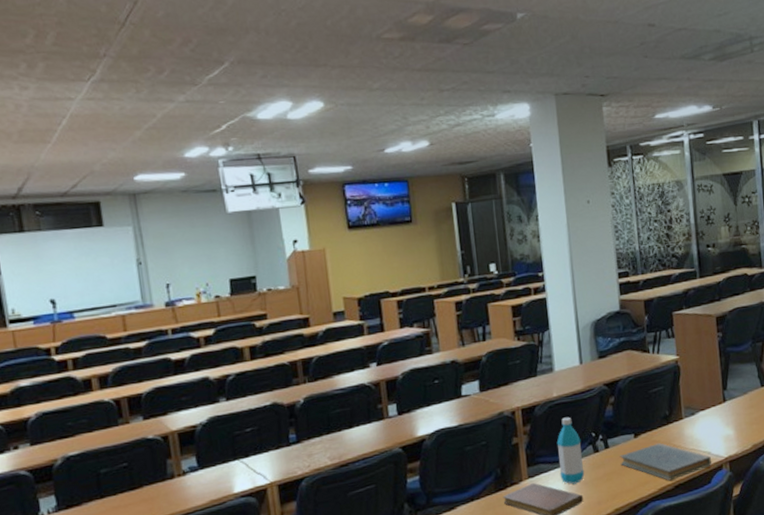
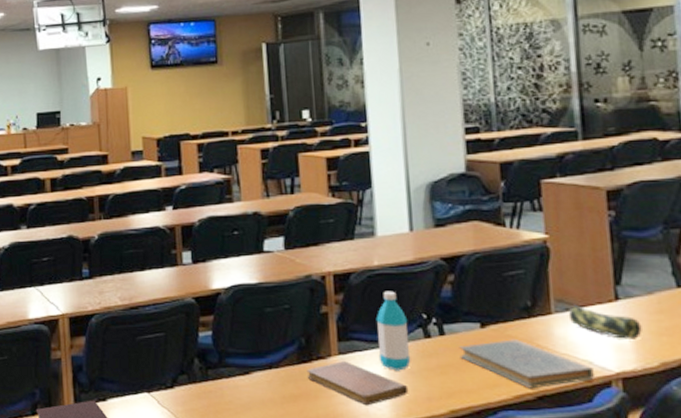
pencil case: none [693,408,741,431] -> present [568,304,642,339]

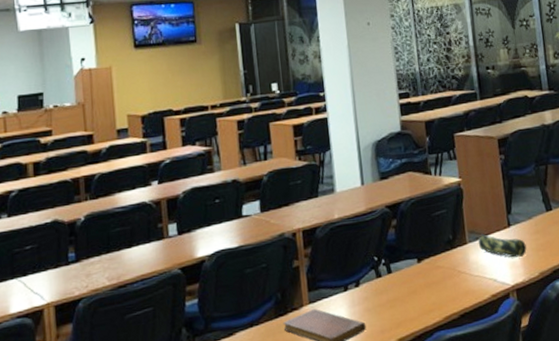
water bottle: present [375,291,411,371] -> none [338,239,367,311]
book: present [459,339,594,389] -> none [402,268,498,309]

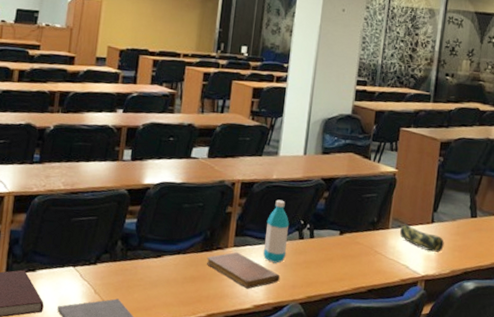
water bottle: none [338,239,367,311] -> present [263,199,290,263]

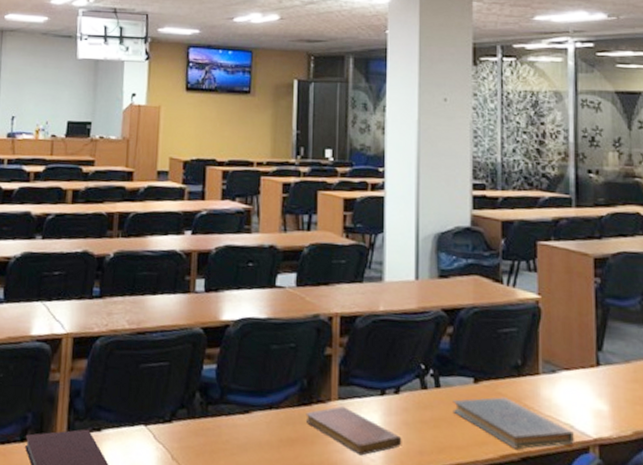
water bottle: present [263,199,290,263] -> none [376,337,407,421]
book: none [321,245,408,284] -> present [452,396,574,449]
pencil case: present [399,223,444,252] -> none [554,366,619,406]

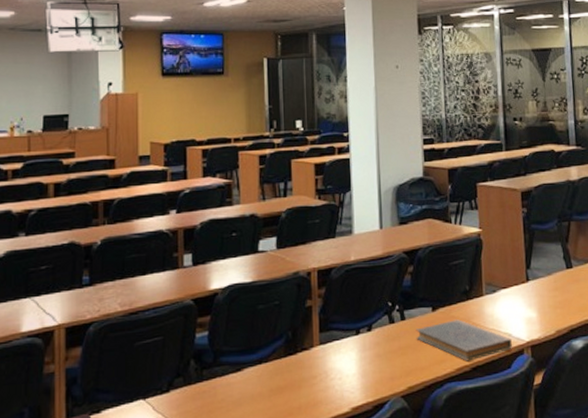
notebook: present [305,406,402,456] -> none [292,350,376,391]

